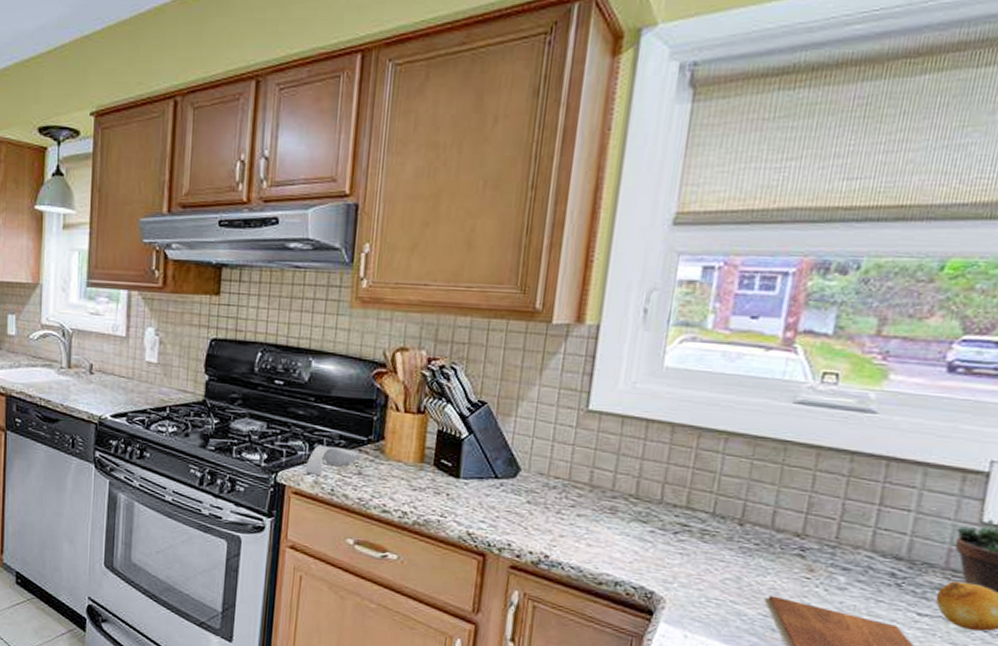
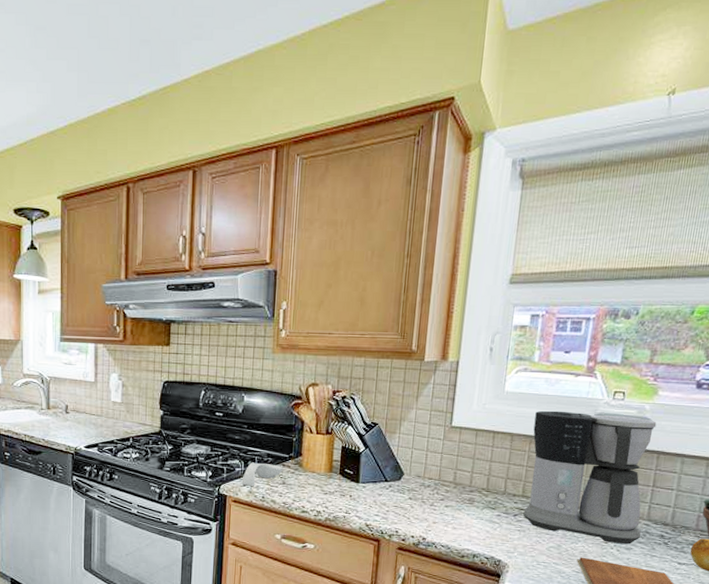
coffee maker: none [687,394,887,583] -> present [523,410,657,544]

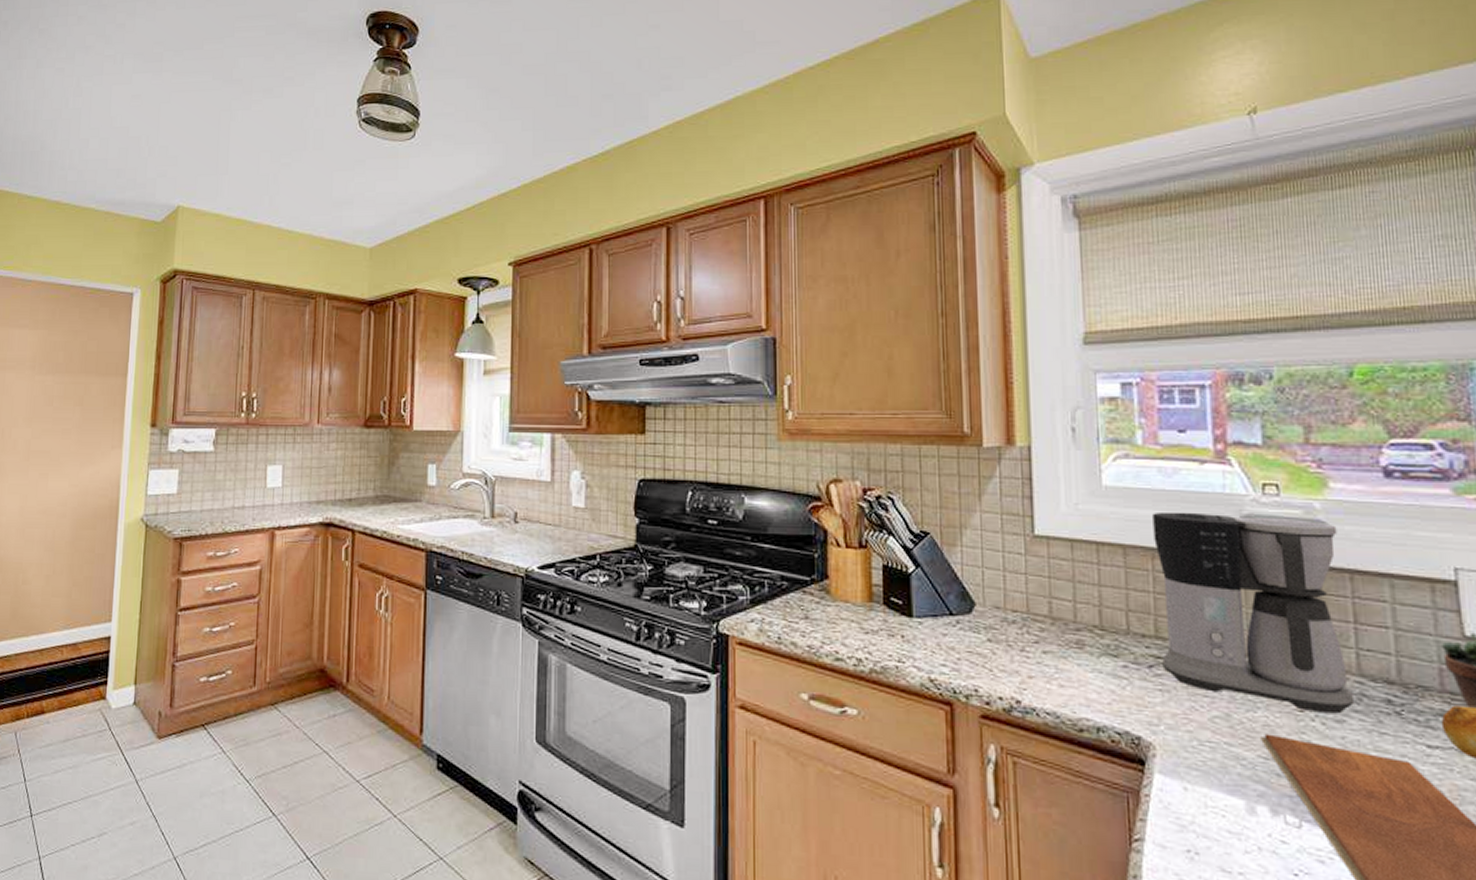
spoon rest: present [241,462,283,487] -> none [748,588,804,623]

